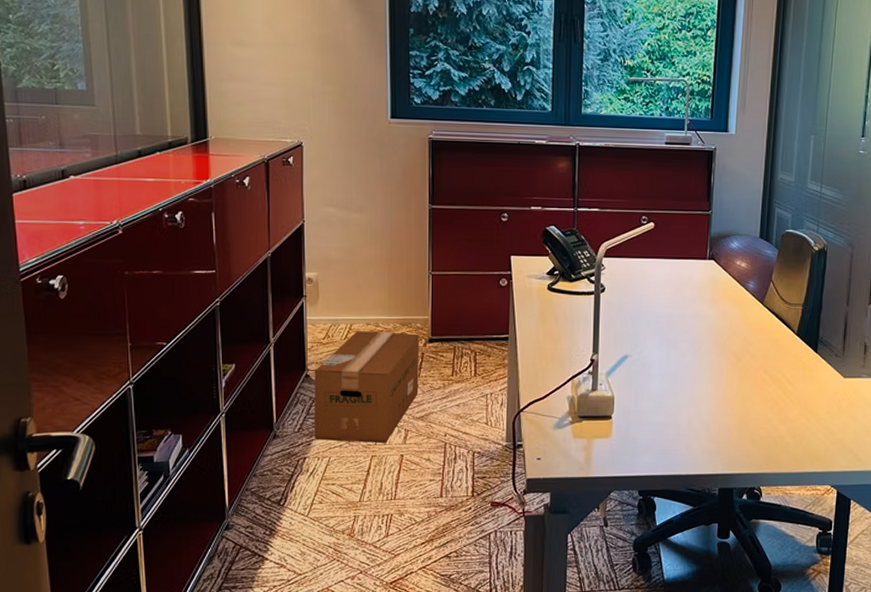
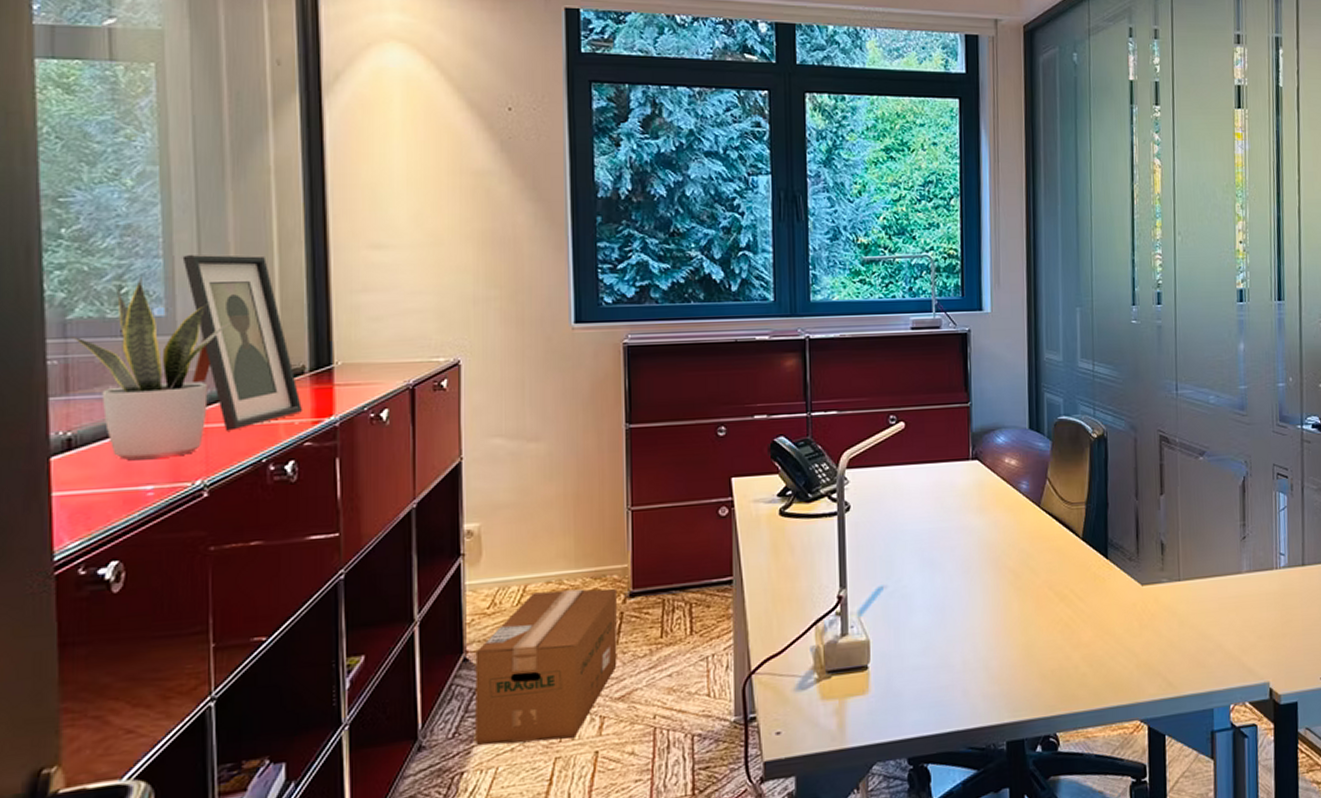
potted plant: none [22,56,136,202] -> present [72,276,235,461]
picture frame: none [96,41,188,184] -> present [182,254,304,431]

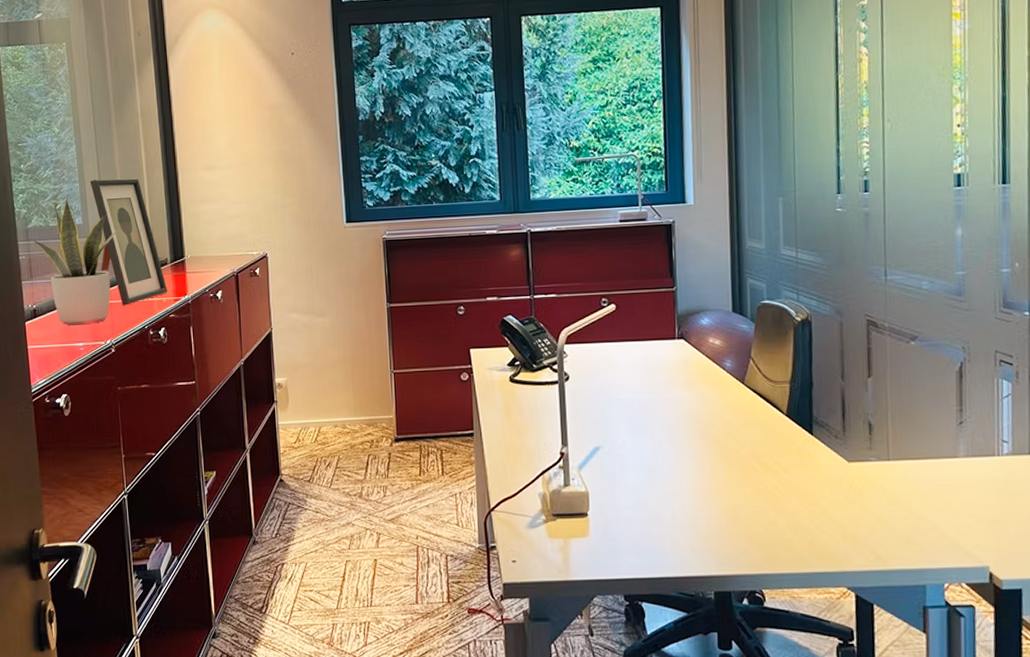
box: present [475,588,618,745] -> none [288,433,388,547]

